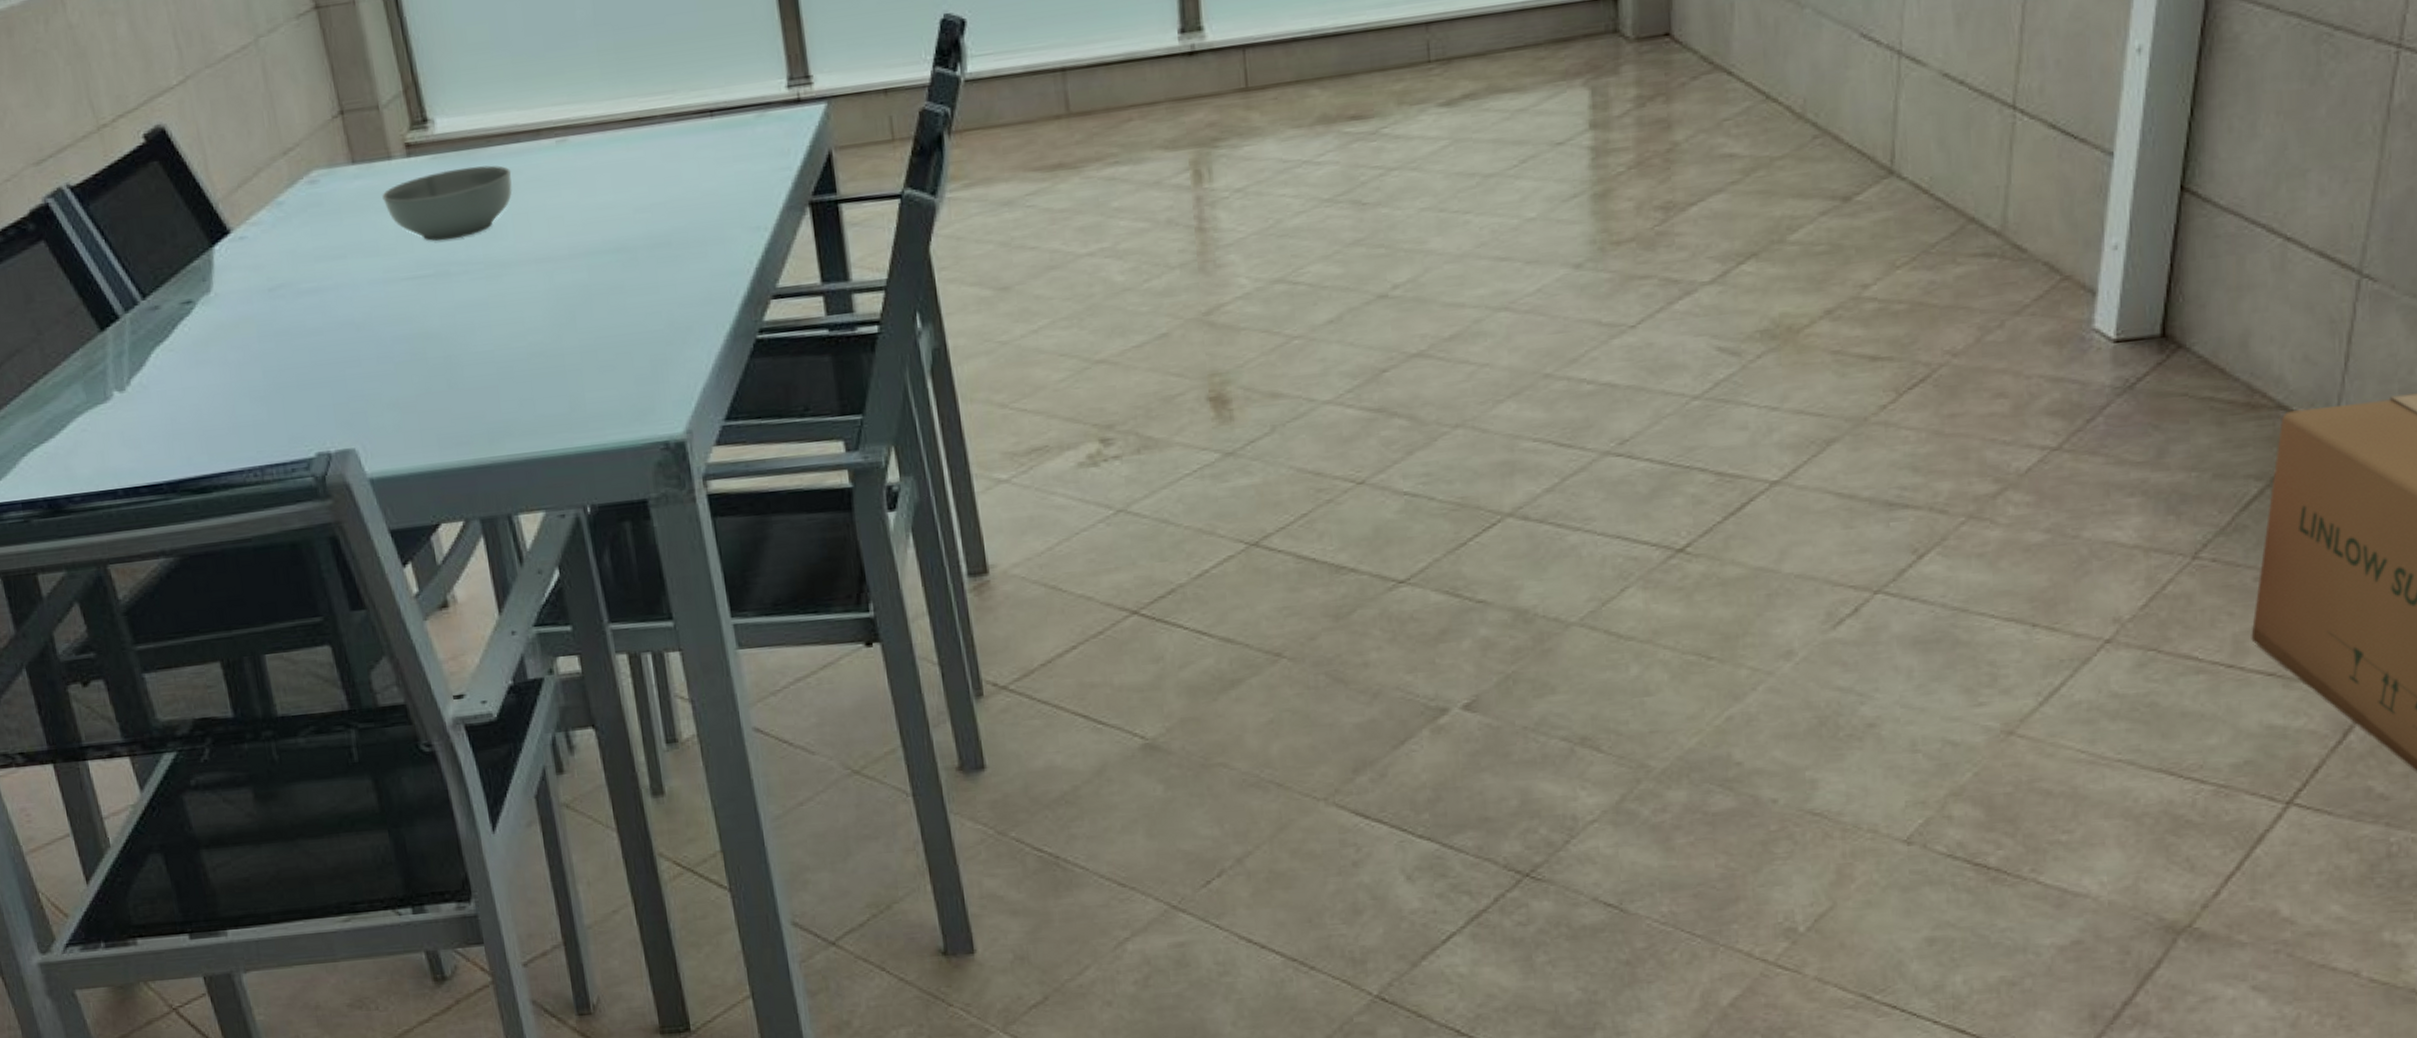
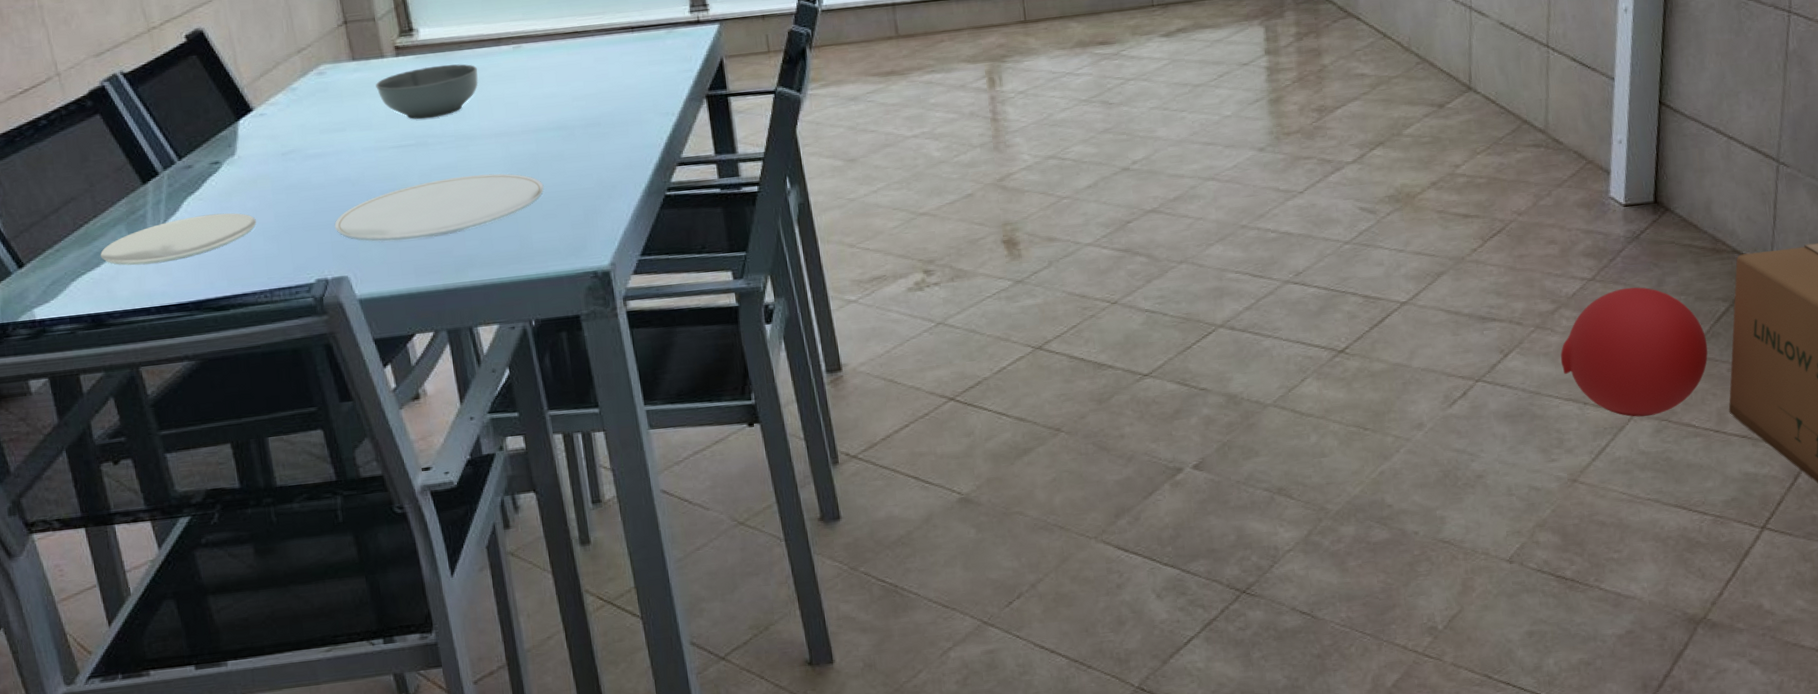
plate: none [53,367,241,436] -> present [100,213,256,266]
plate: none [336,312,599,404] -> present [334,173,544,242]
ball: none [2001,459,2227,645] -> present [1560,287,1708,417]

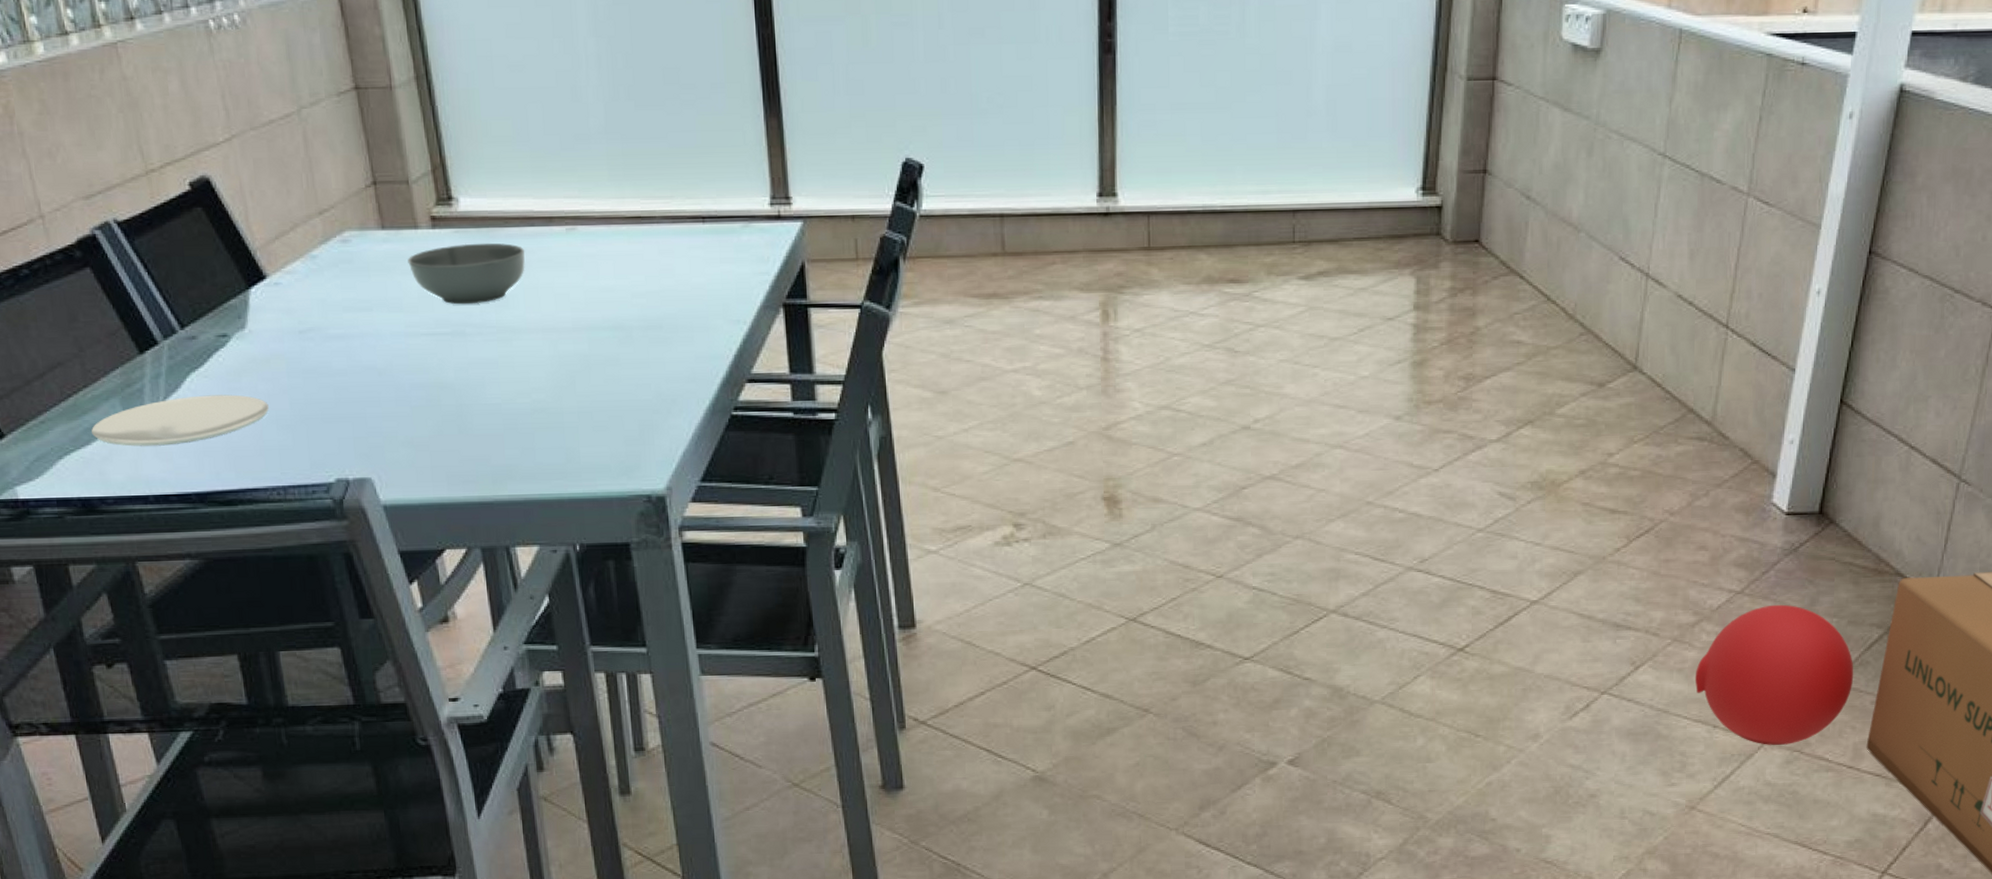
plate: present [334,173,544,242] -> none [357,374,595,442]

